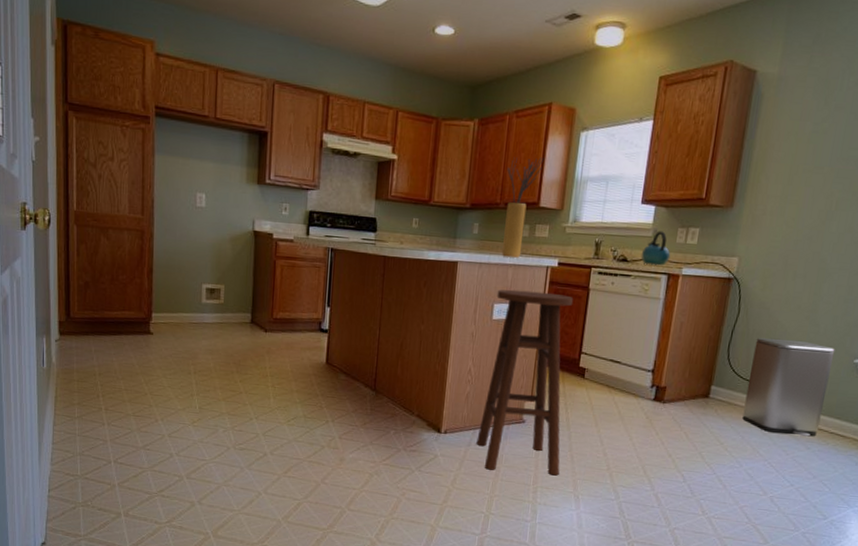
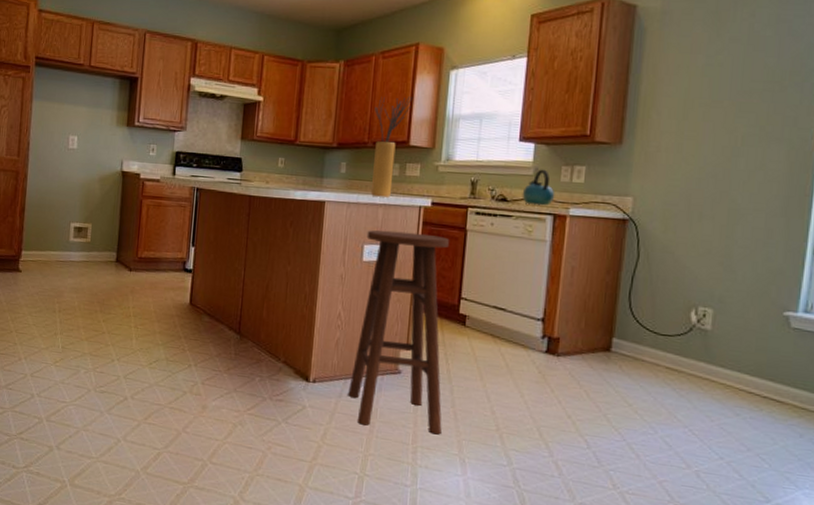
pedal bin: present [742,338,835,437] -> none [653,285,759,401]

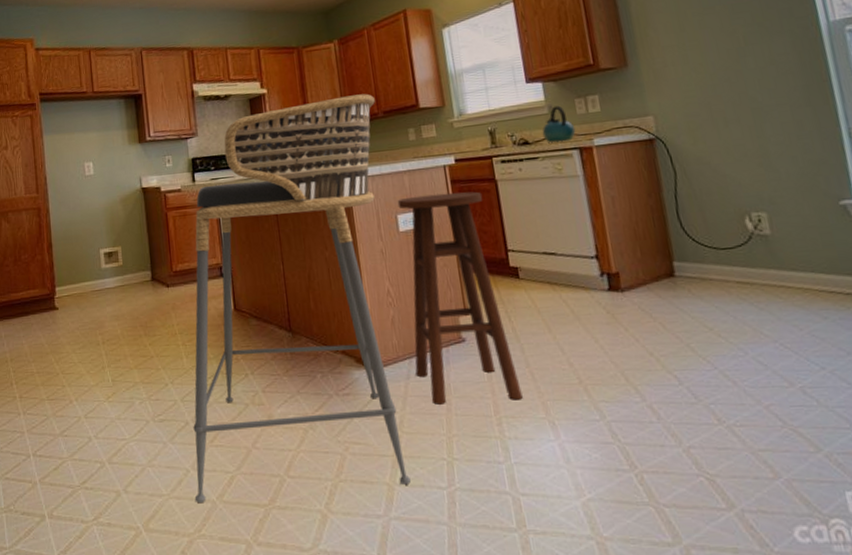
bar stool: none [120,119,368,489] -> present [193,93,411,504]
vase: present [371,96,414,198] -> none [377,60,413,165]

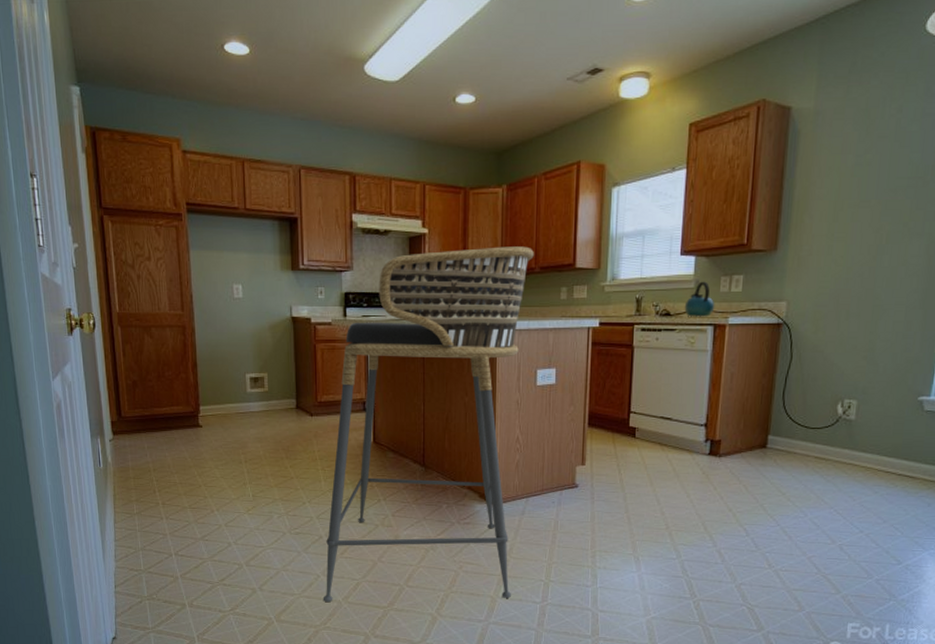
bar stool: present [397,191,523,405] -> none [530,354,618,538]

